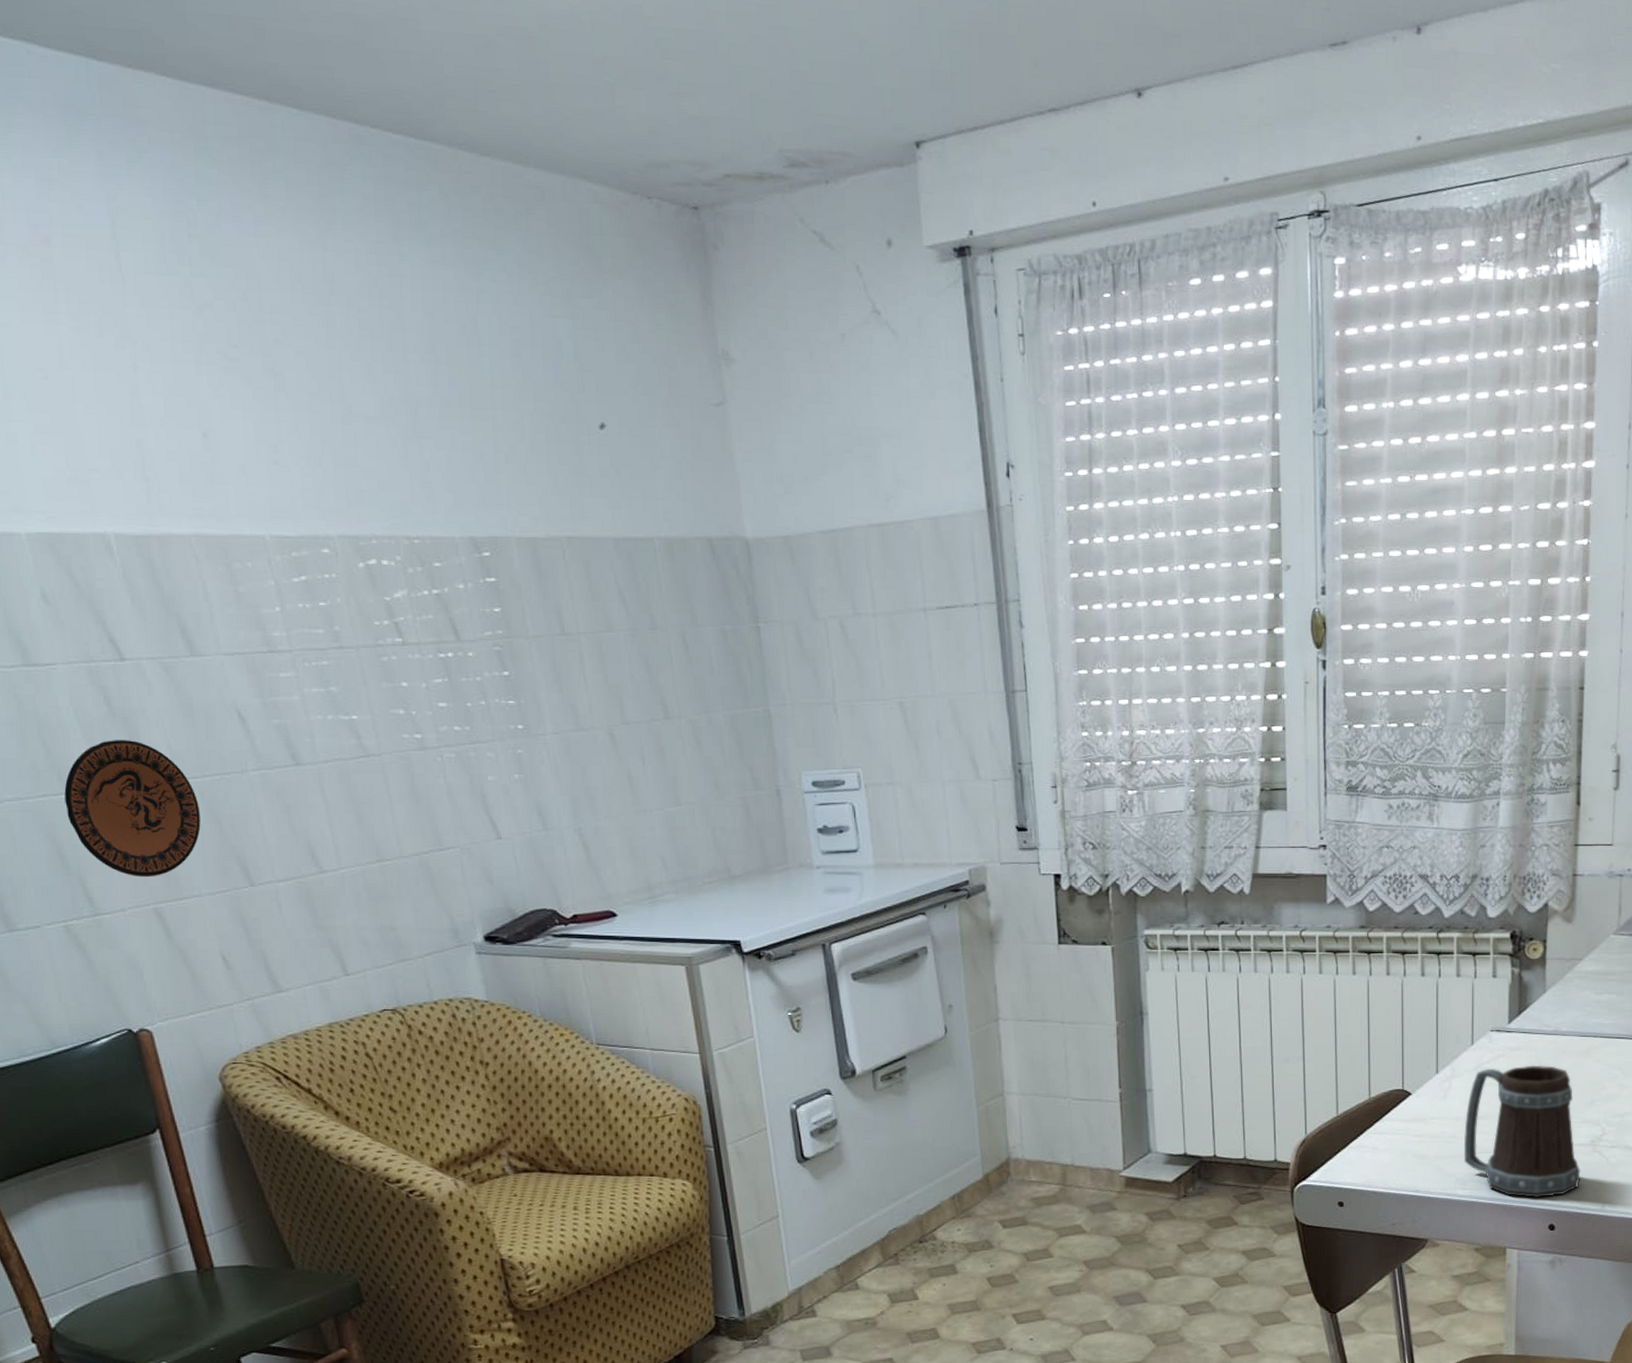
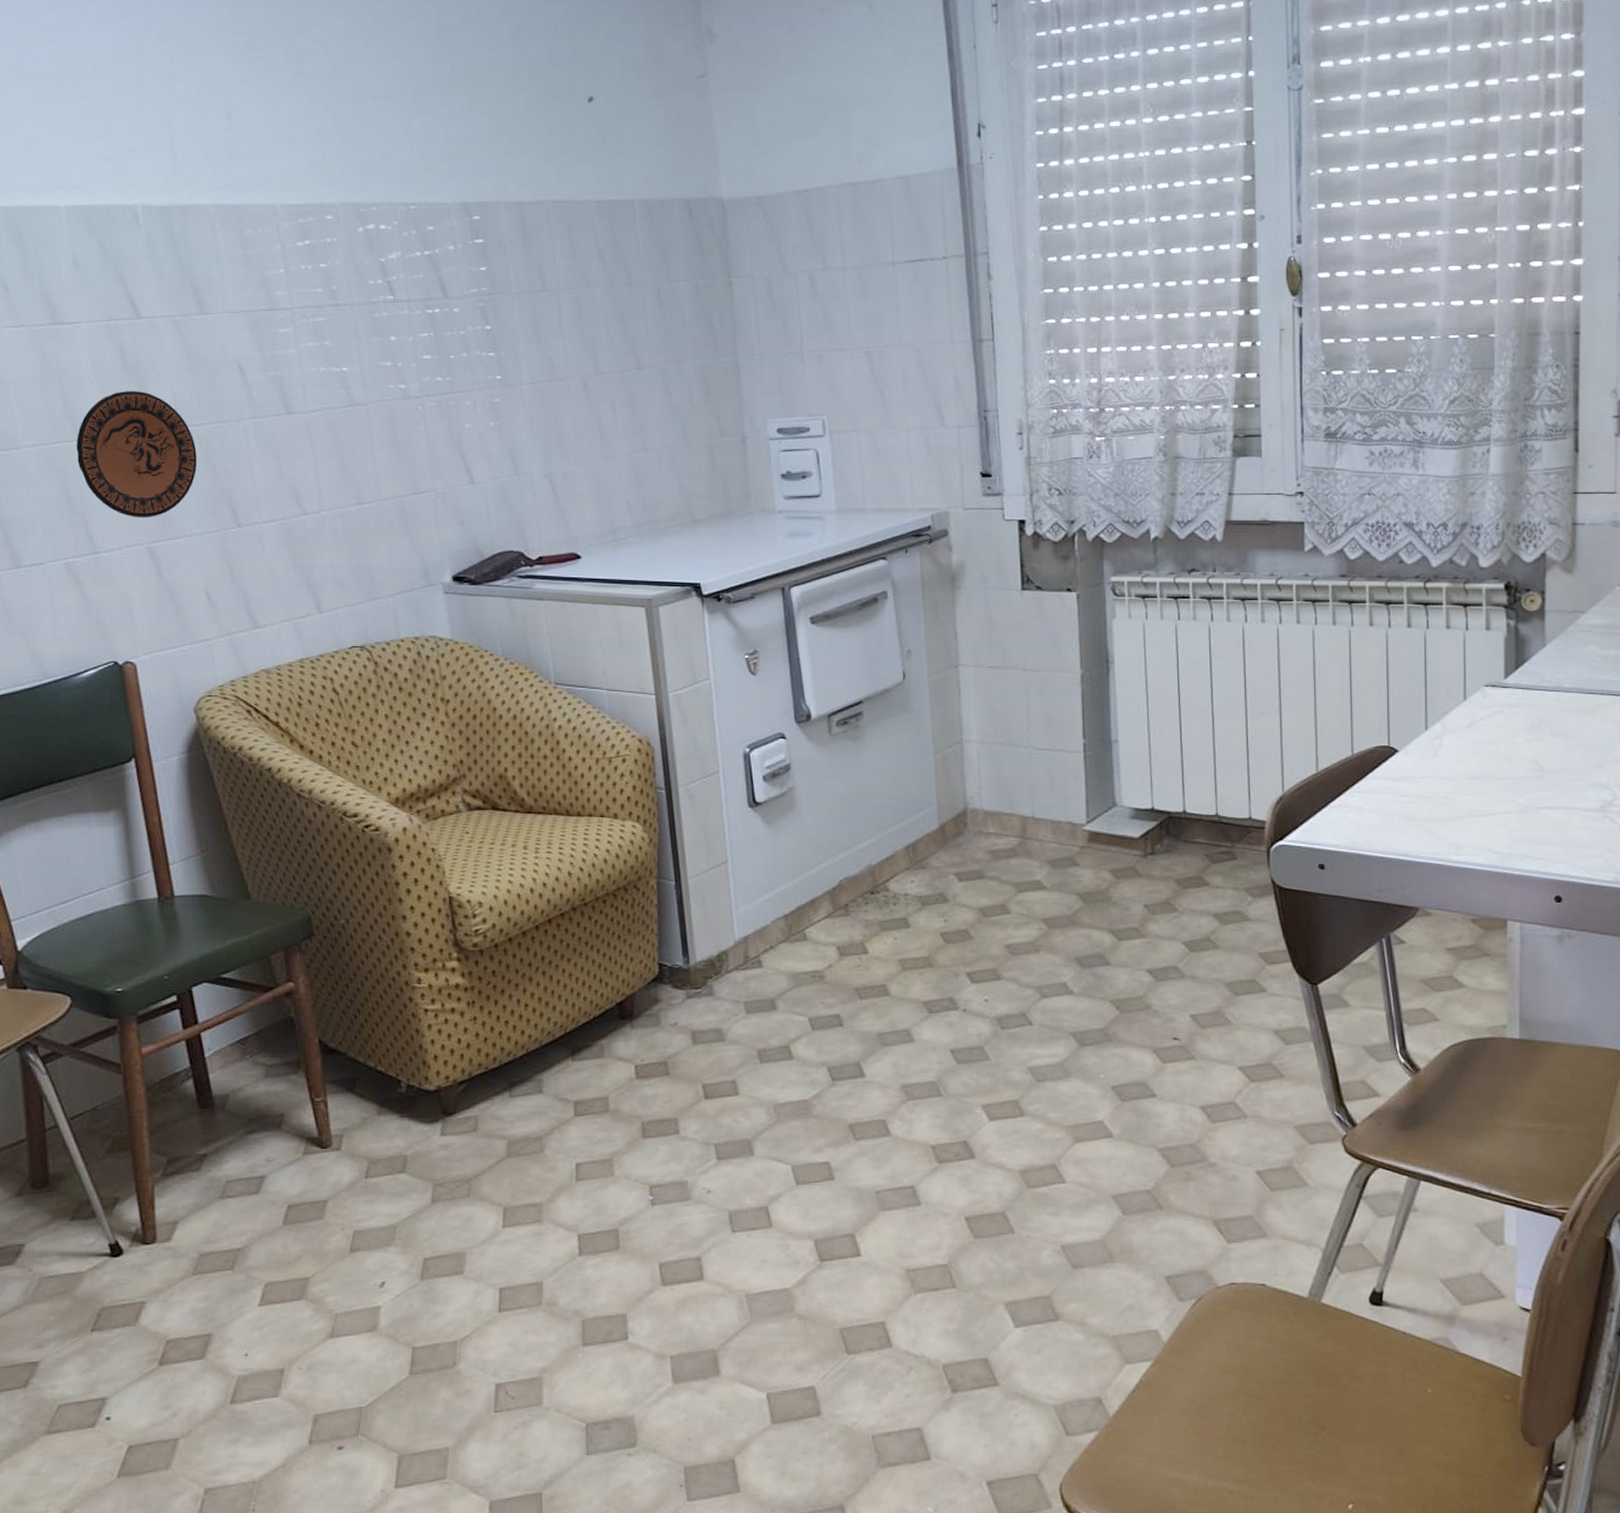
mug: present [1463,1065,1581,1199] -> none [1457,723,1590,867]

